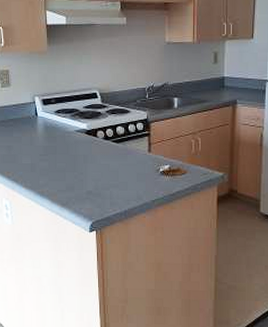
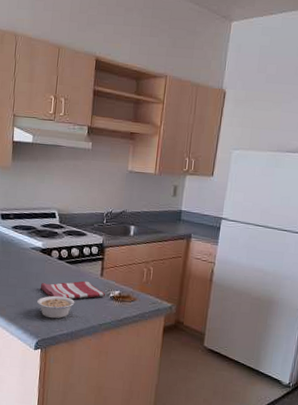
legume: none [88,176,132,199] -> present [37,295,82,319]
dish towel: none [89,158,155,178] -> present [40,281,105,300]

